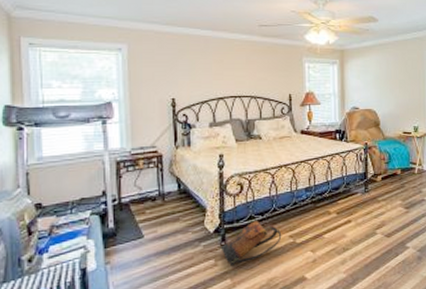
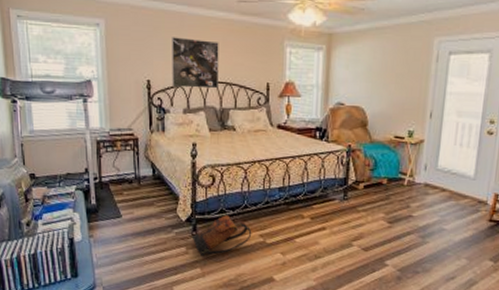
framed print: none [197,58,243,103] -> present [172,37,219,89]

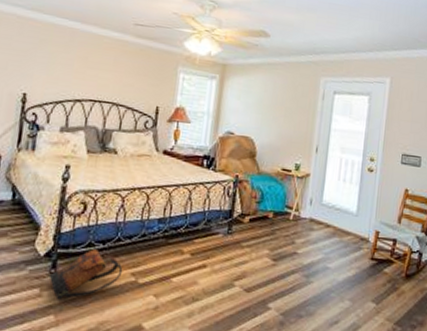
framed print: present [172,37,219,89] -> none [51,51,110,109]

